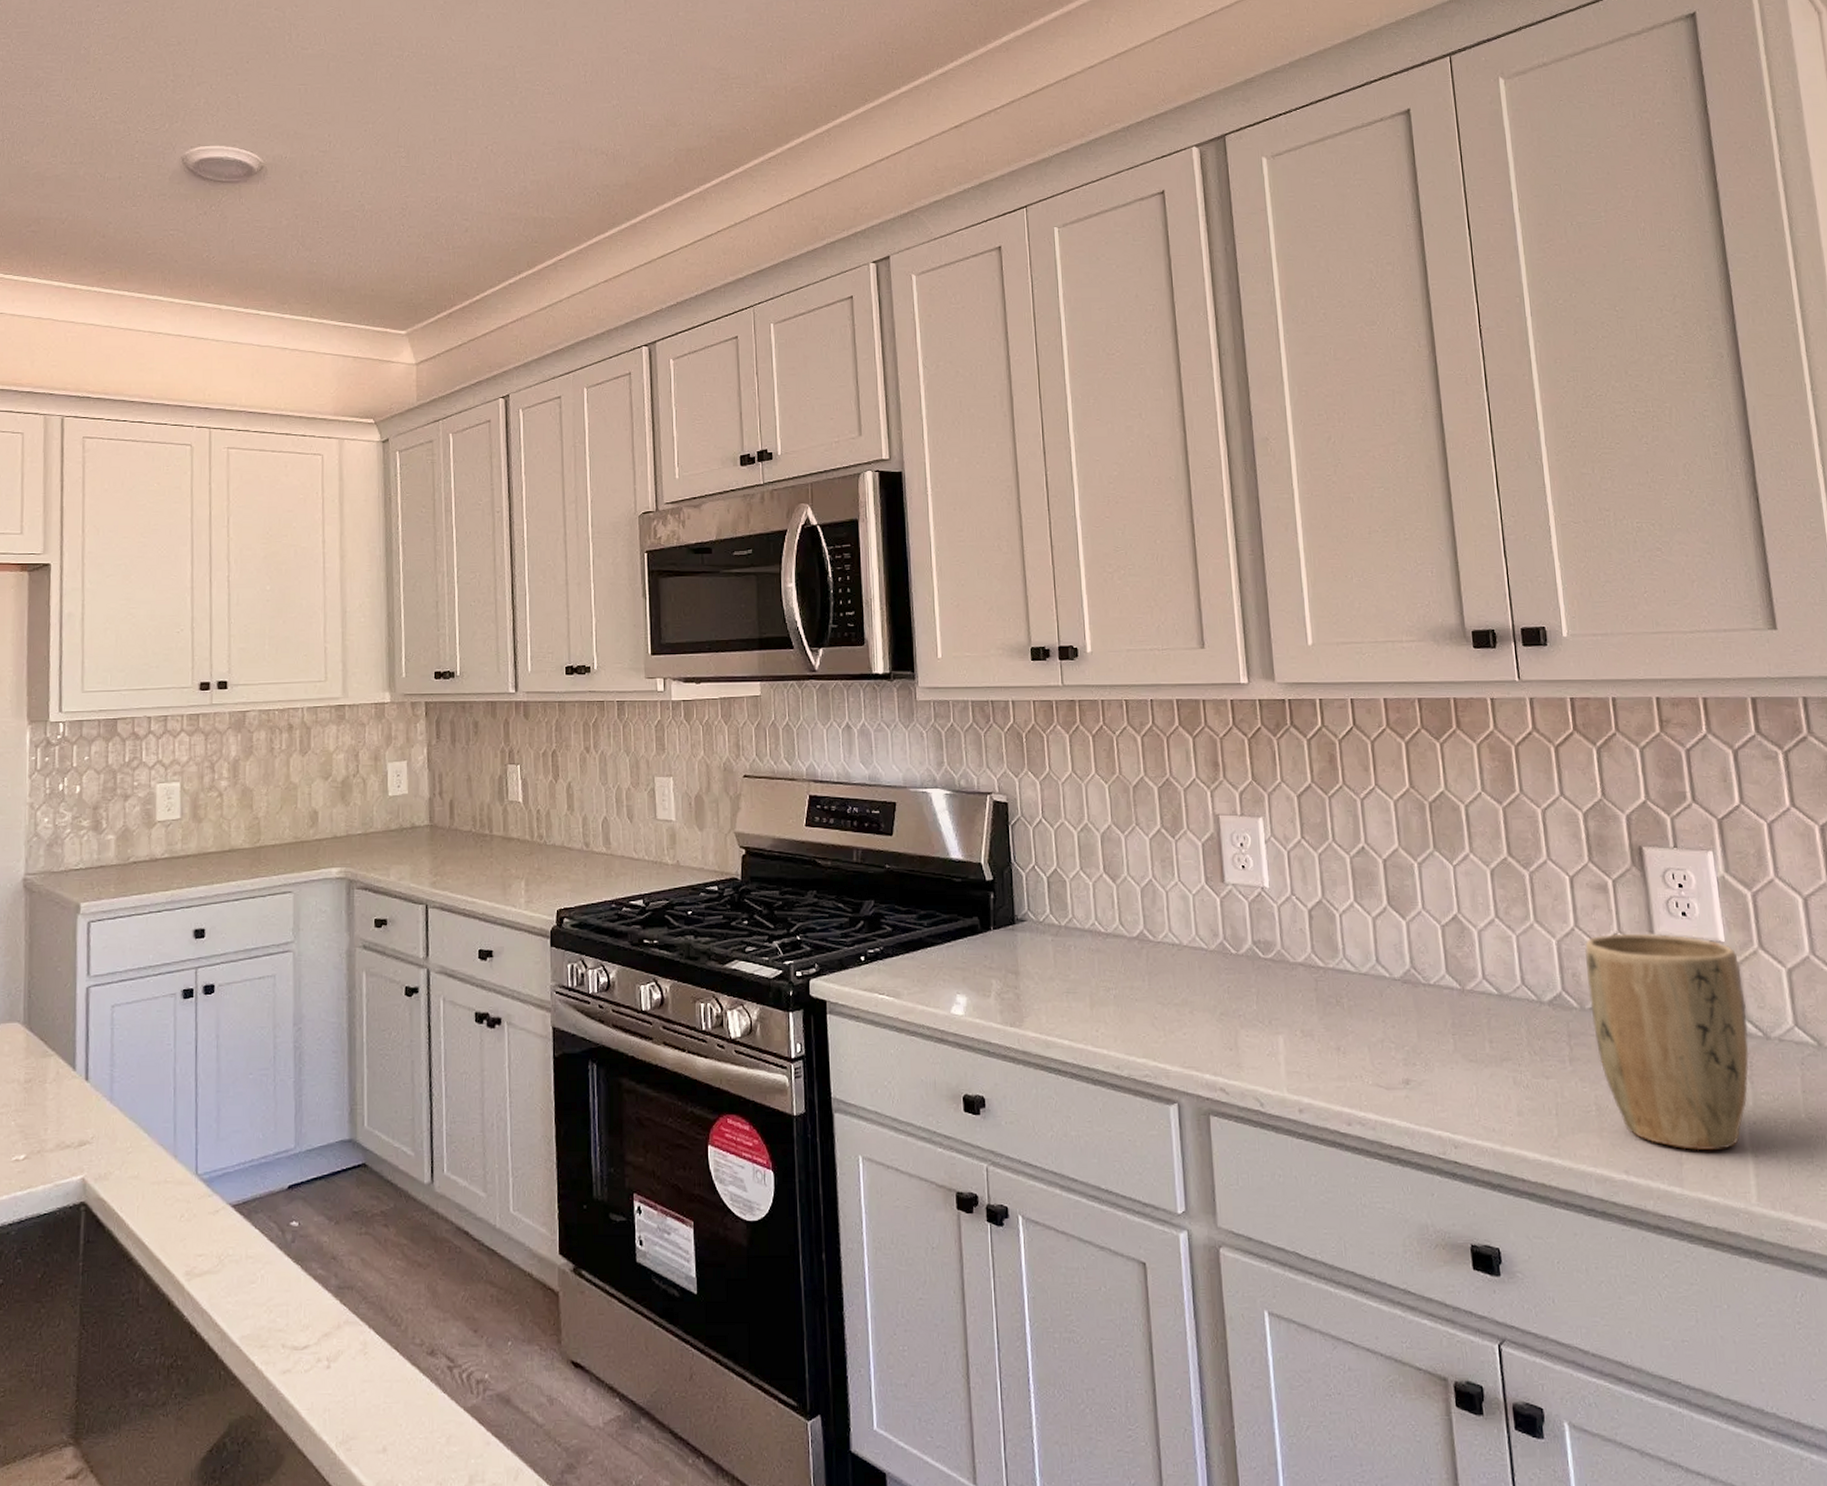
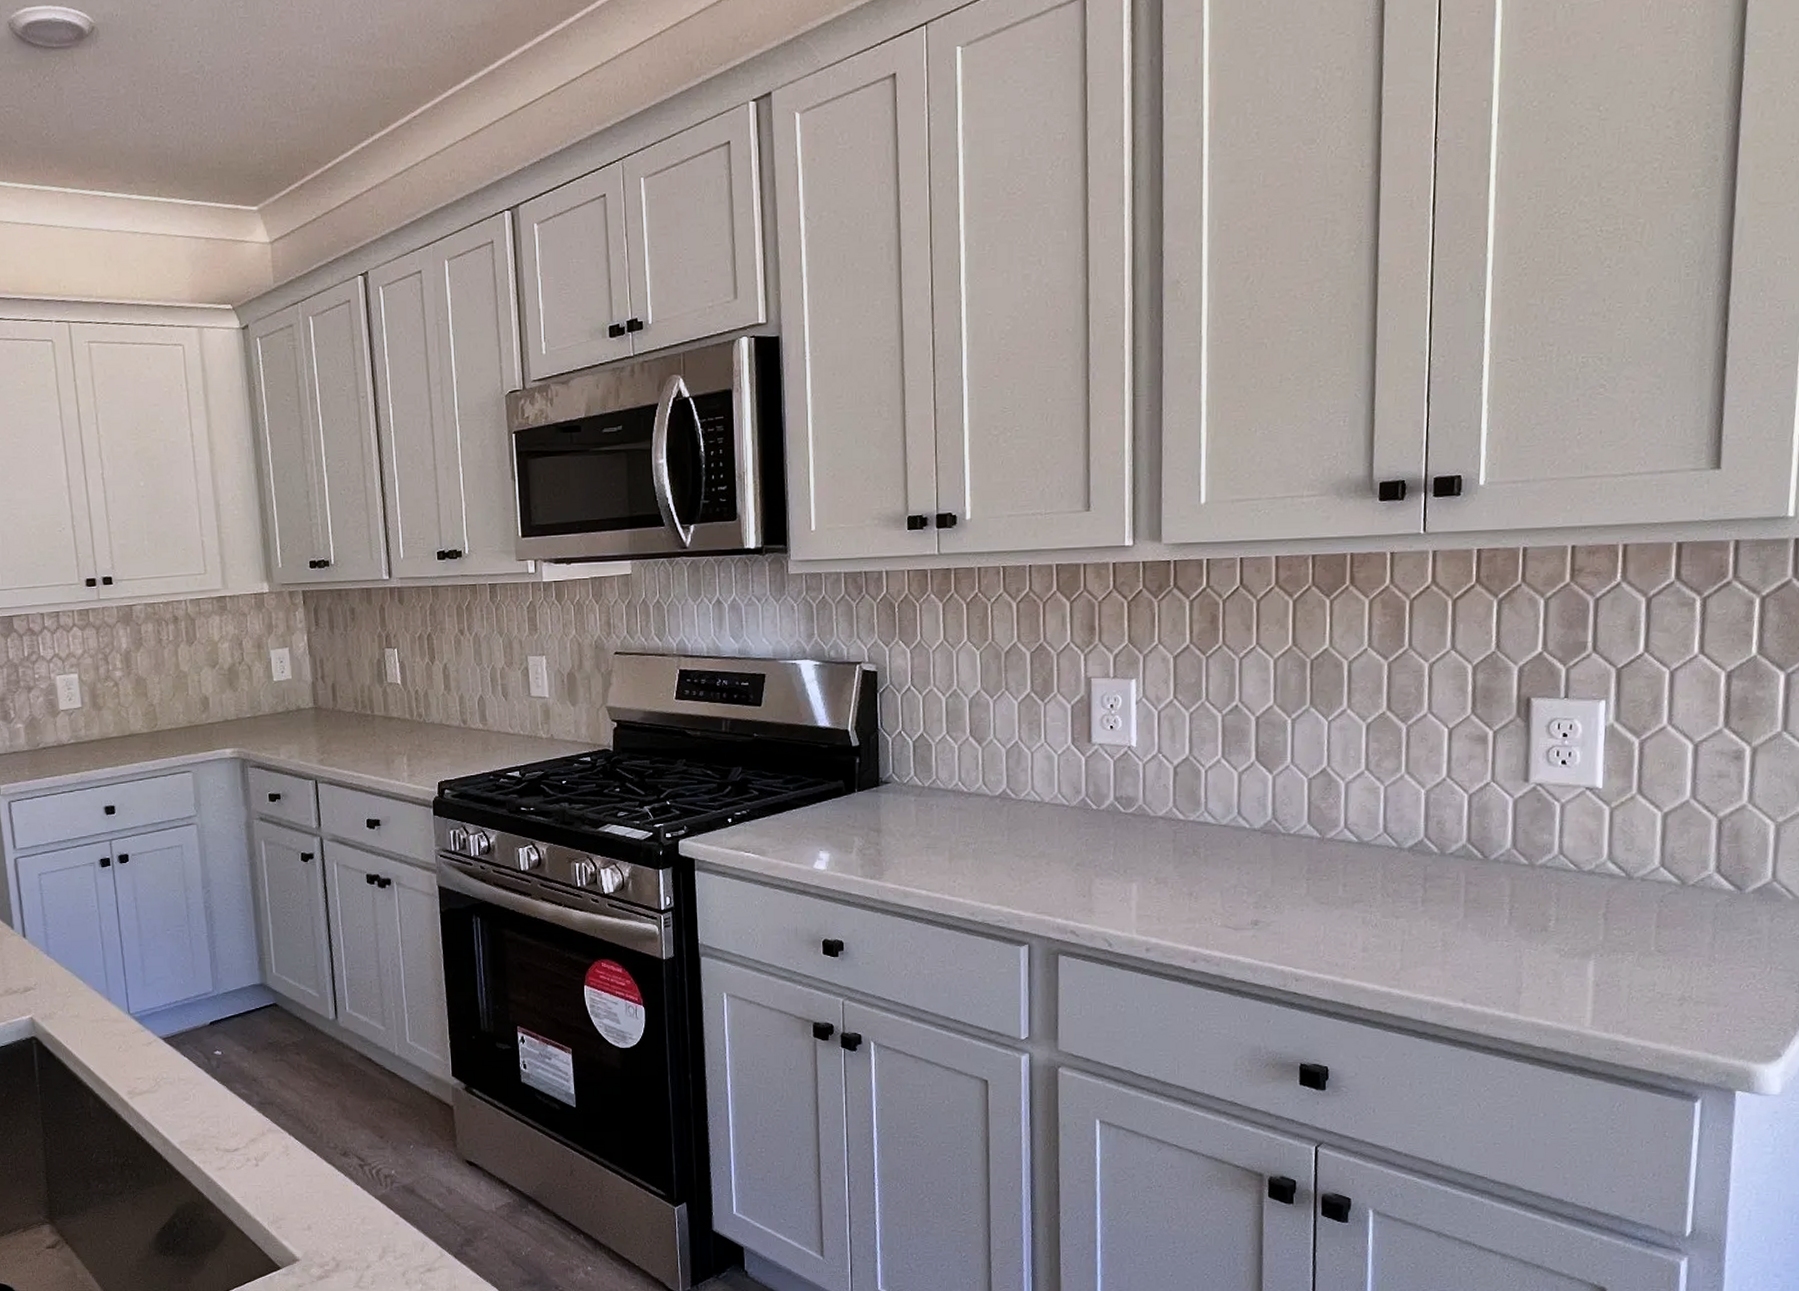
plant pot: present [1584,933,1749,1151] -> none [1451,781,1614,981]

